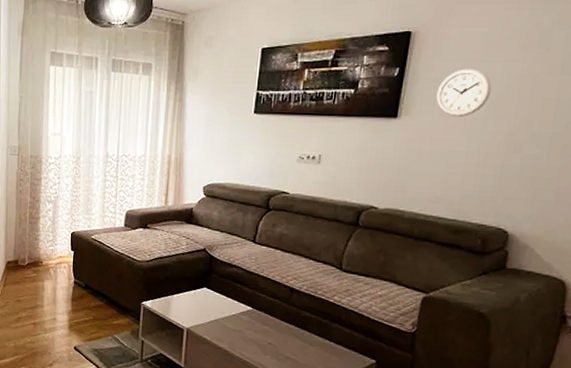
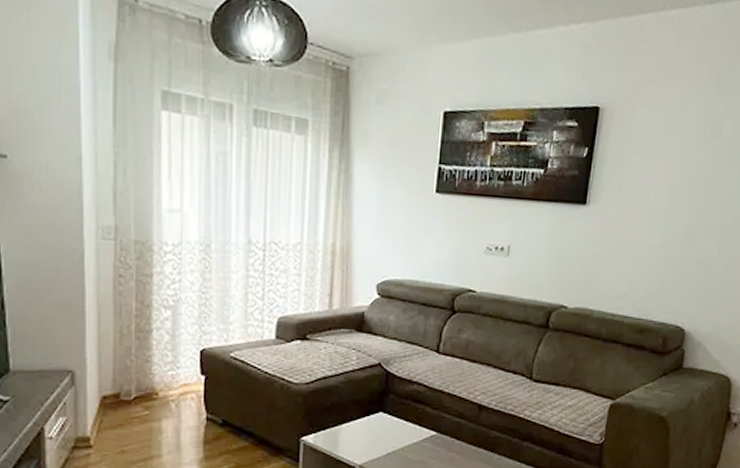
wall clock: present [436,69,492,118] -> none [622,153,672,207]

